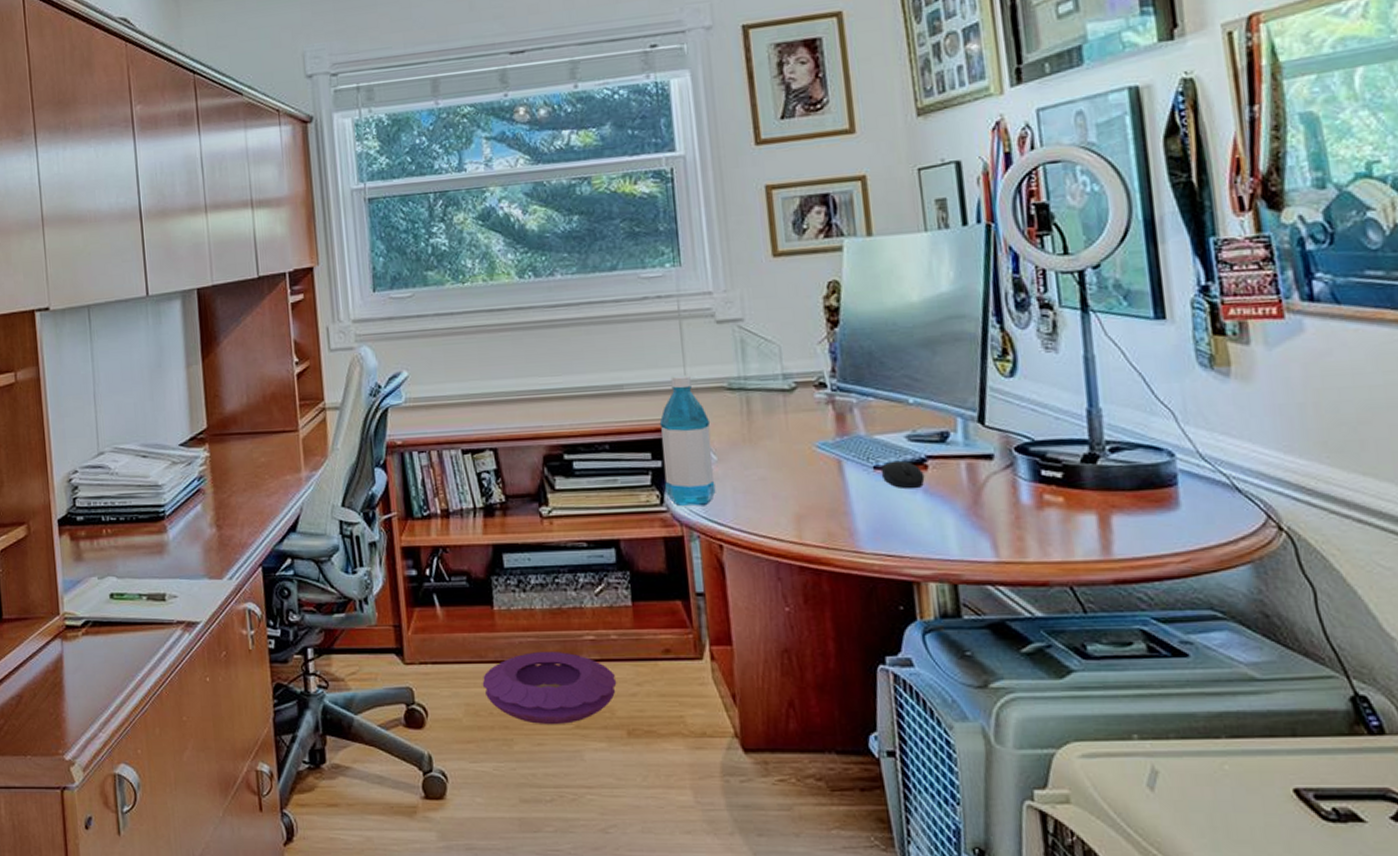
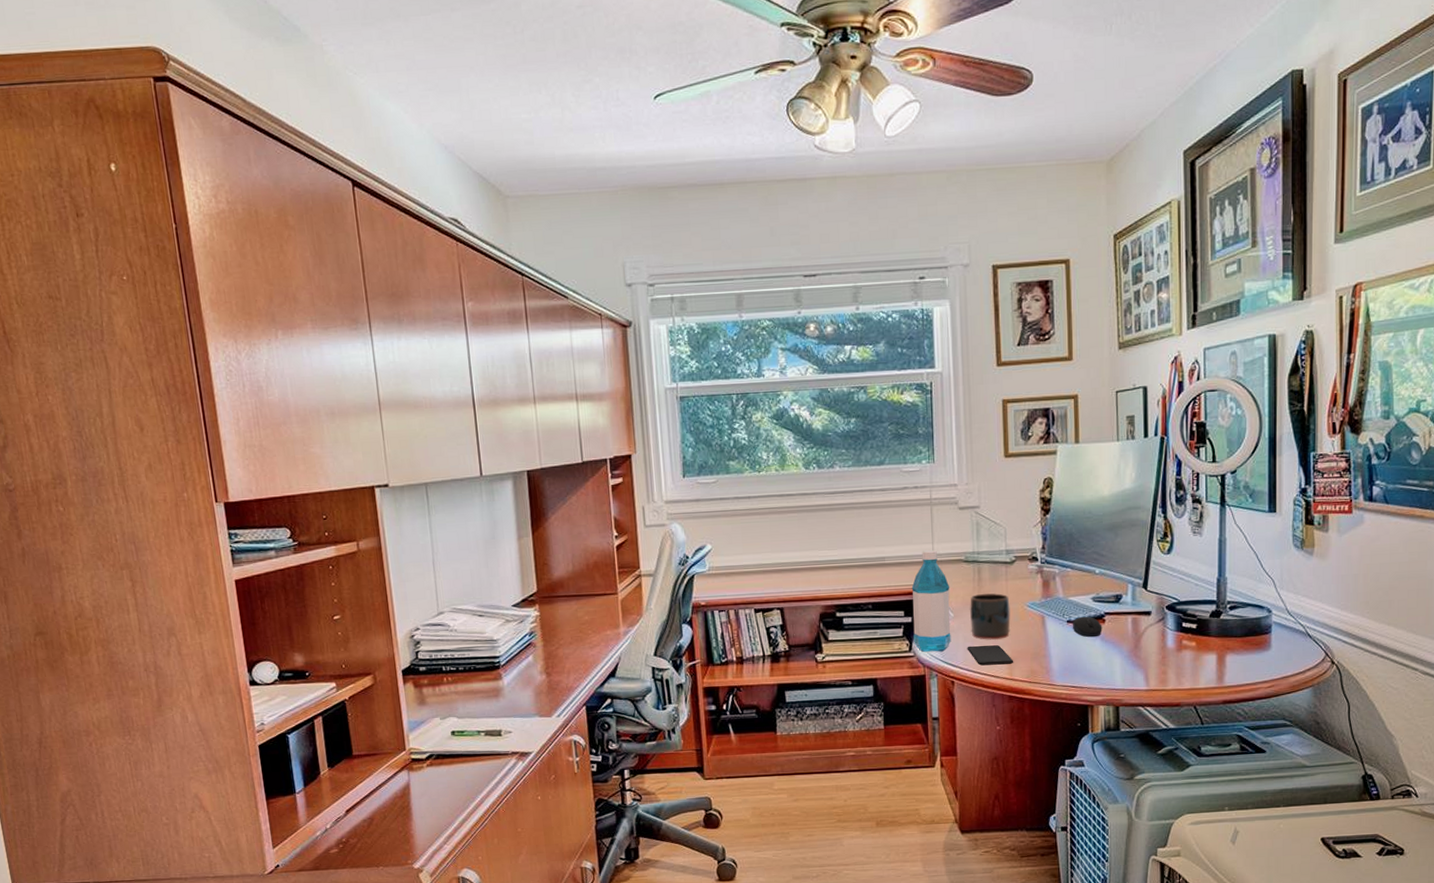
dog toy: present [482,652,617,725] -> none [766,765,870,821]
smartphone: none [737,497,802,525] -> present [967,645,1013,666]
mug: none [738,430,795,491] -> present [970,593,1011,640]

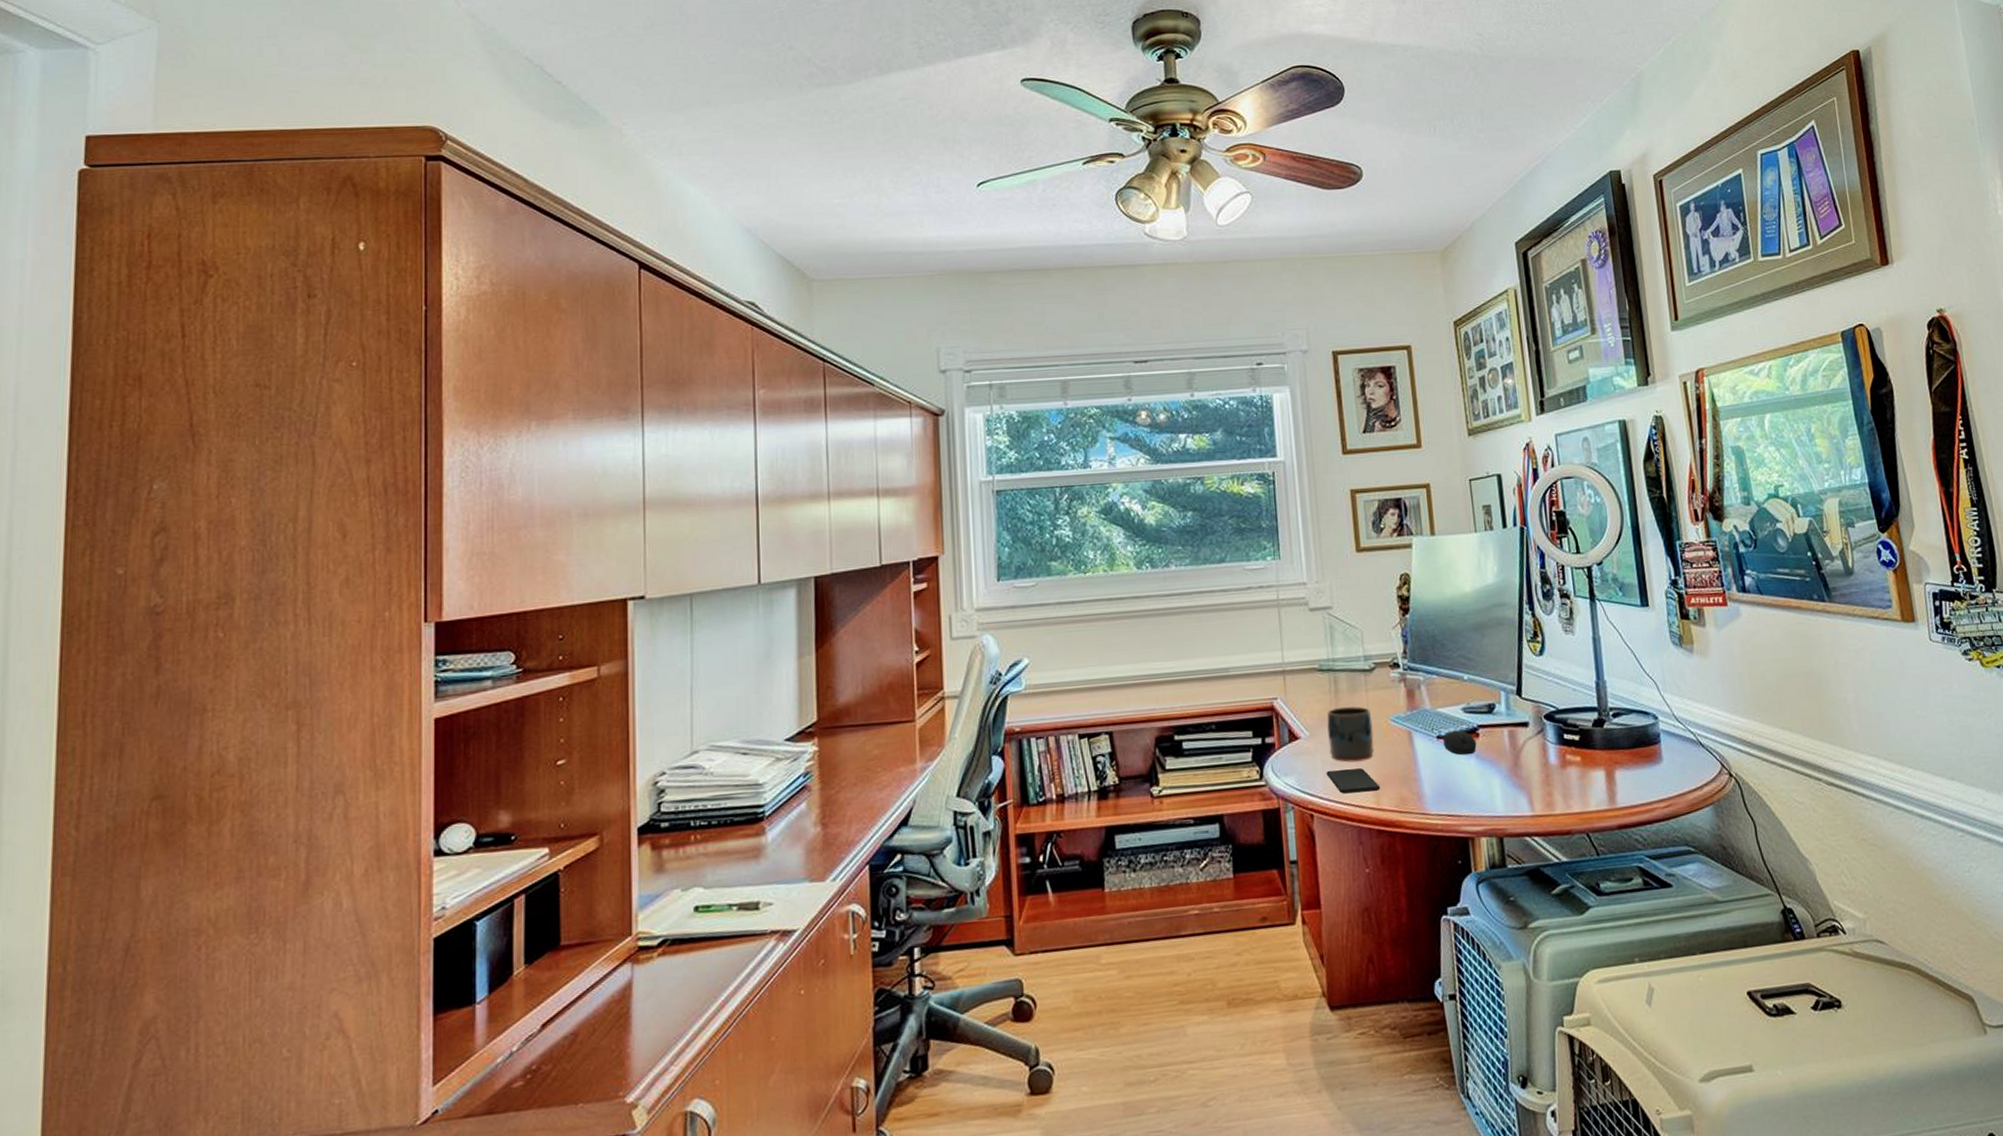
water bottle: present [911,550,951,653] -> none [1260,658,1308,781]

